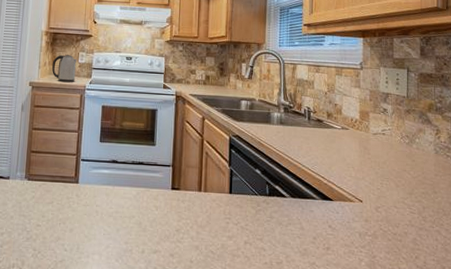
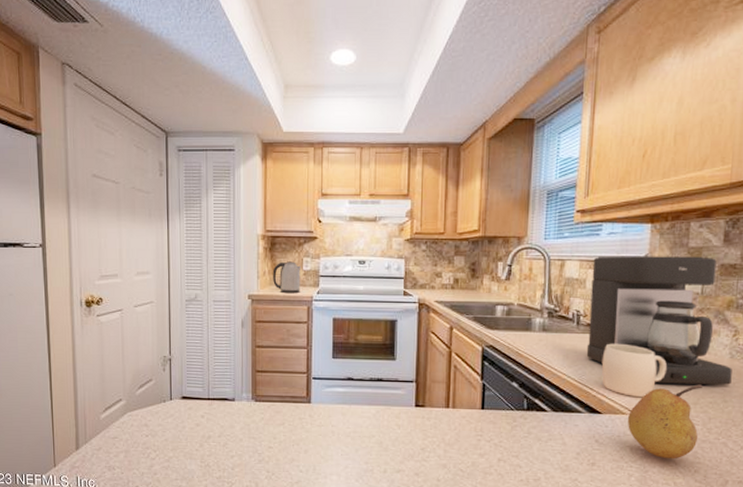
coffee maker: none [317,62,438,178] -> present [586,256,732,385]
mug: none [330,137,384,187] -> present [601,343,667,398]
fruit: none [355,176,415,246] -> present [627,384,703,459]

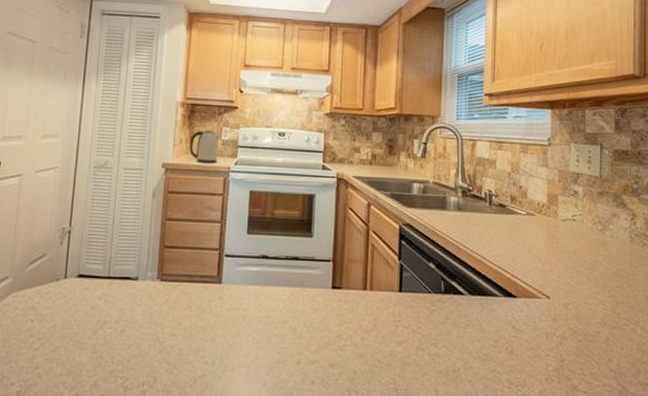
coffee maker: present [586,256,732,385] -> none [499,138,634,269]
mug: present [601,343,667,398] -> none [514,224,574,281]
fruit: present [627,384,703,459] -> none [541,267,608,347]

